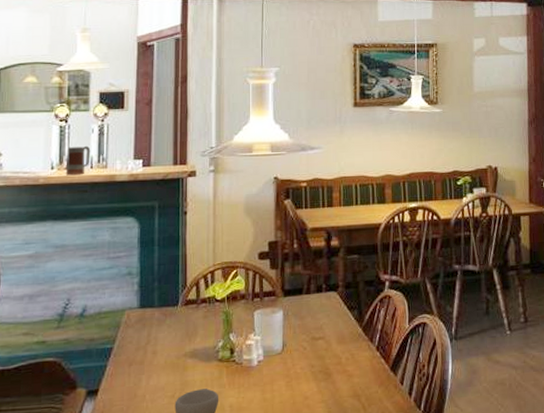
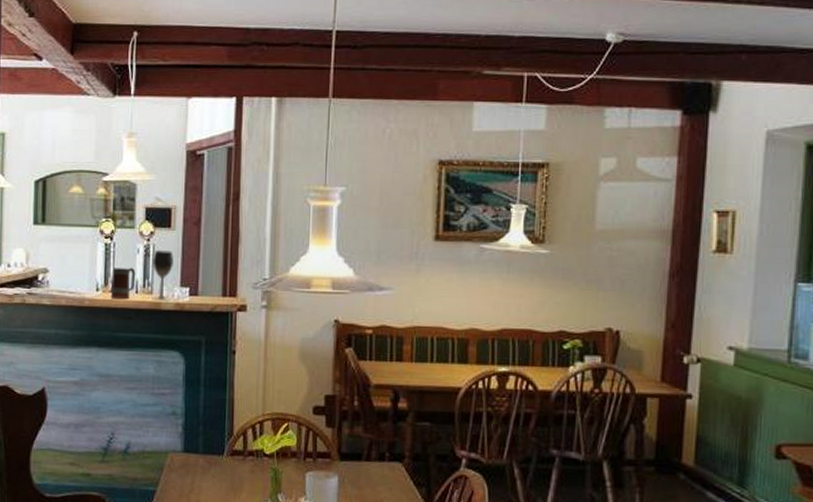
wine glass: none [106,128,127,174] -> present [152,249,173,301]

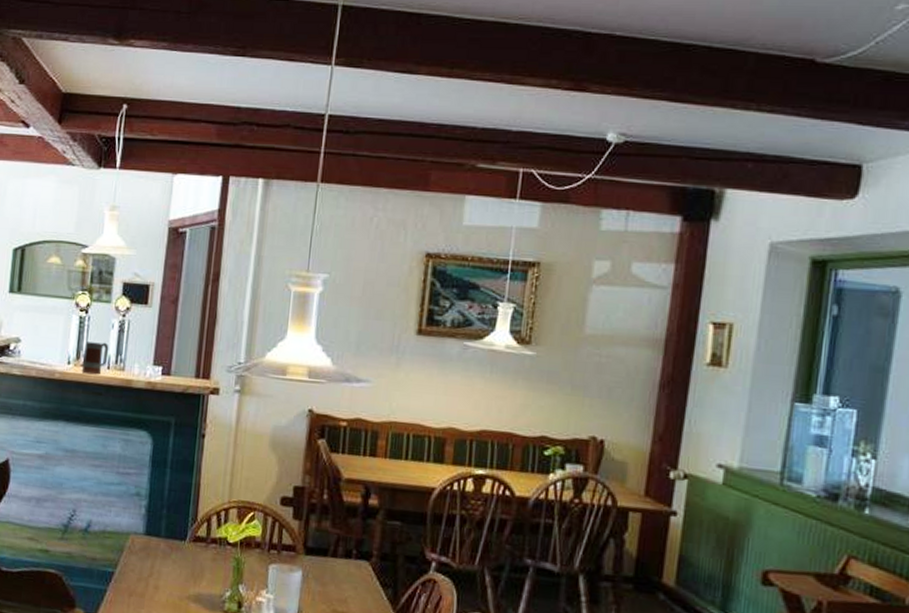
wine glass: present [152,249,173,301] -> none [123,325,148,379]

